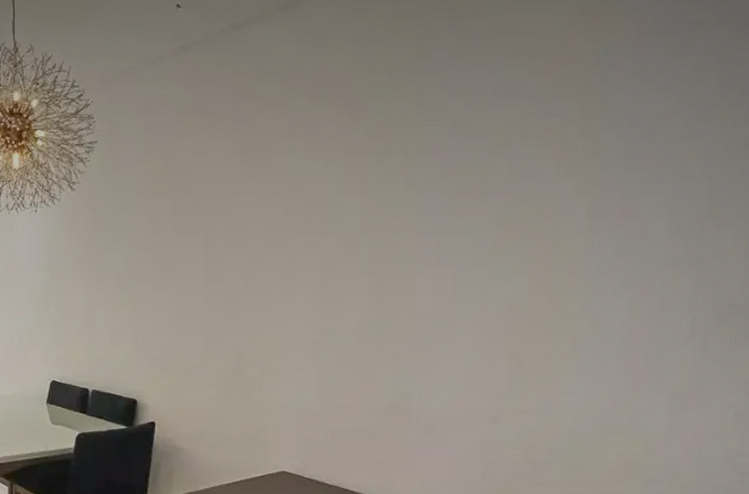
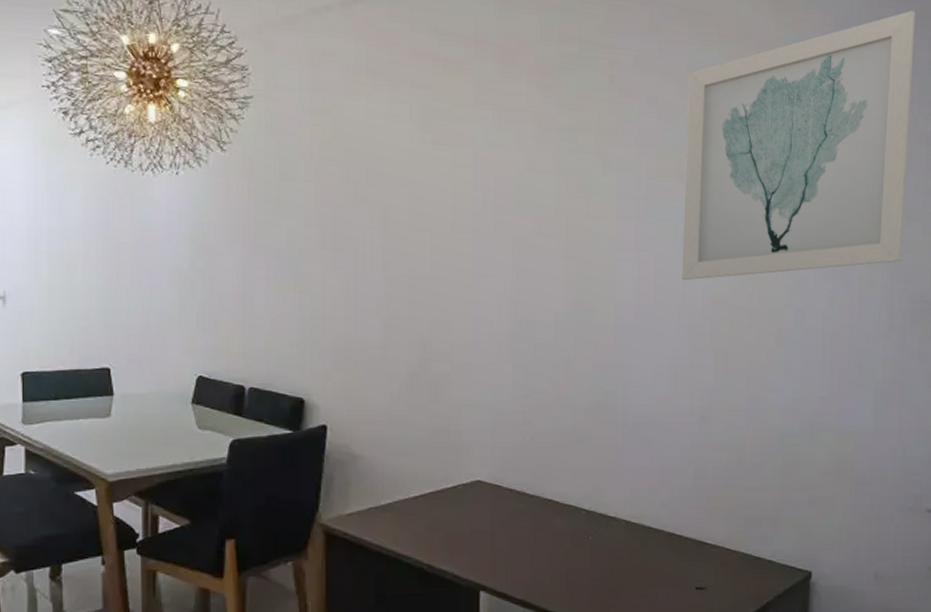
wall art: none [478,10,741,291] -> present [681,10,915,281]

